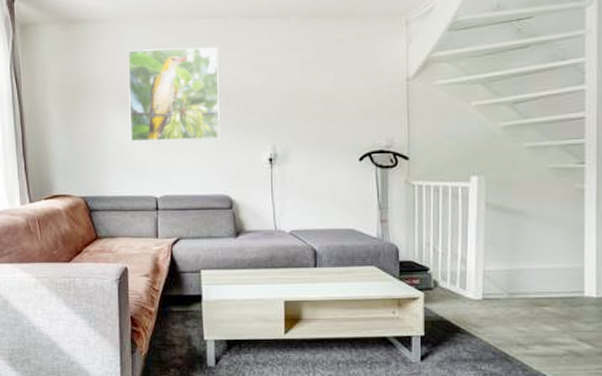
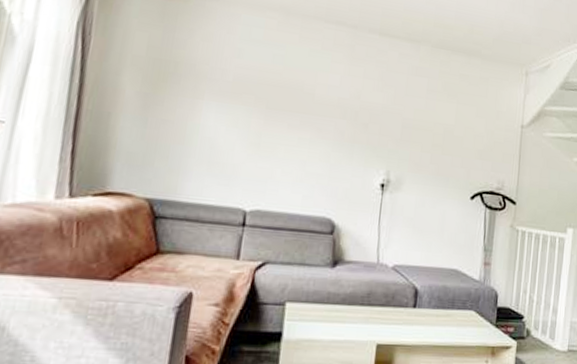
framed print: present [127,47,220,142] -> none [224,36,343,155]

